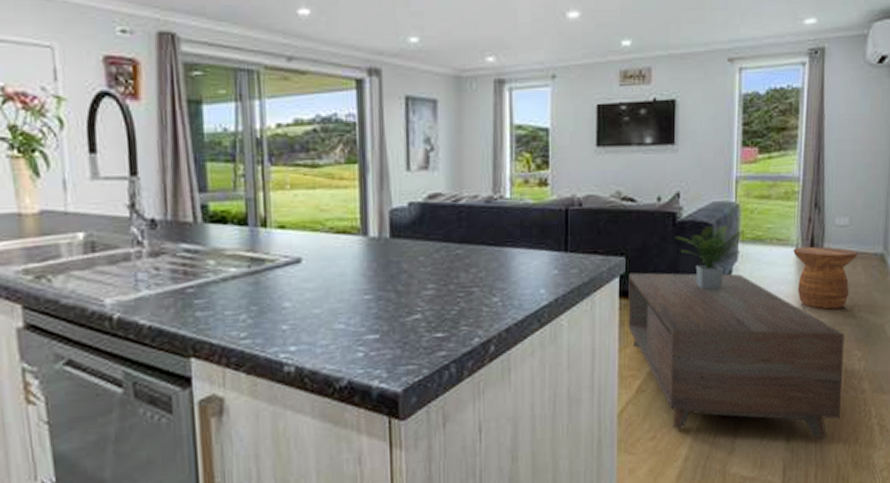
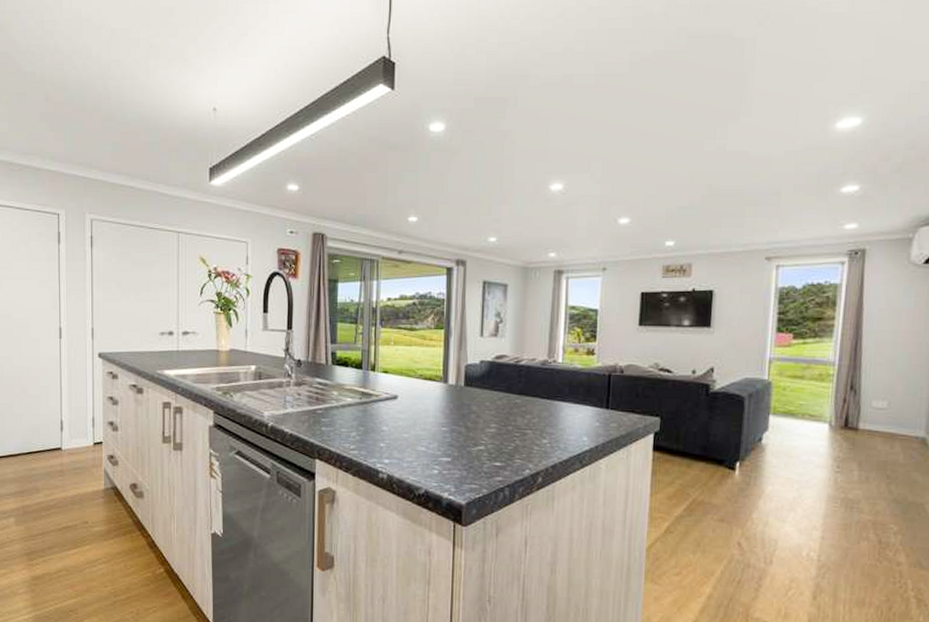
coffee table: present [628,224,845,439] -> none [660,398,880,602]
side table: present [793,246,858,310] -> none [825,423,896,484]

